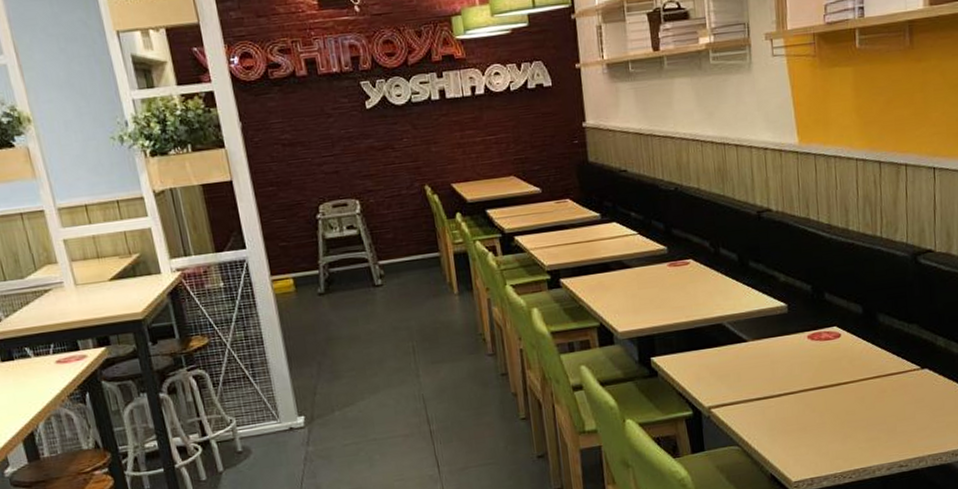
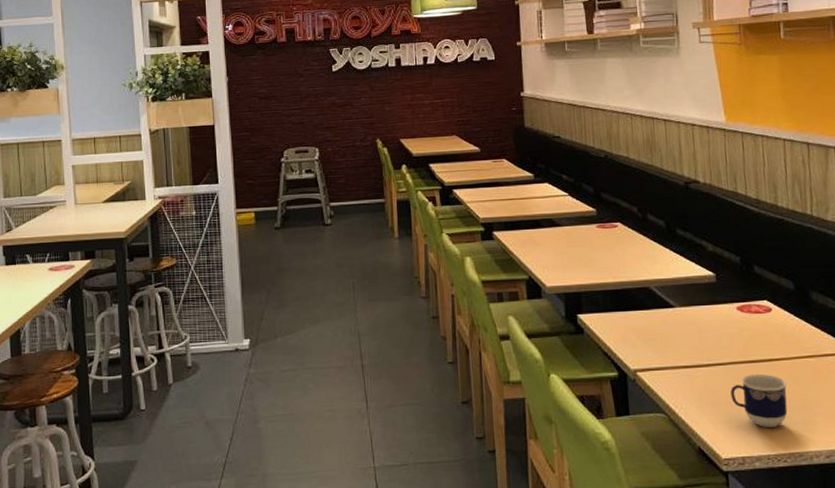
cup: none [801,398,854,449] -> present [730,373,788,427]

